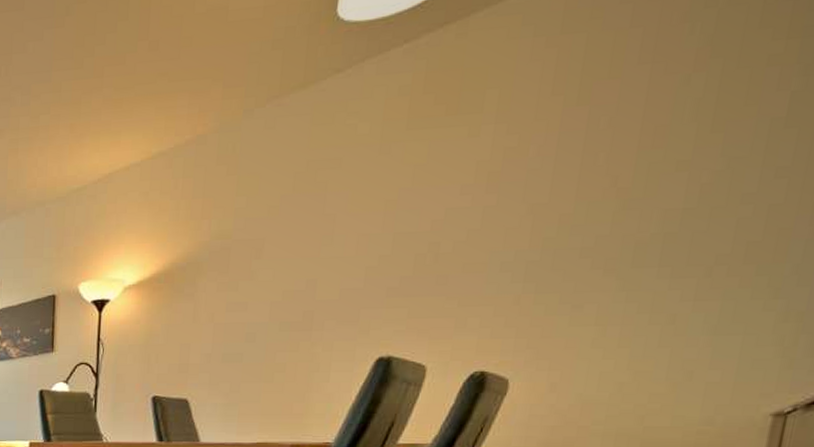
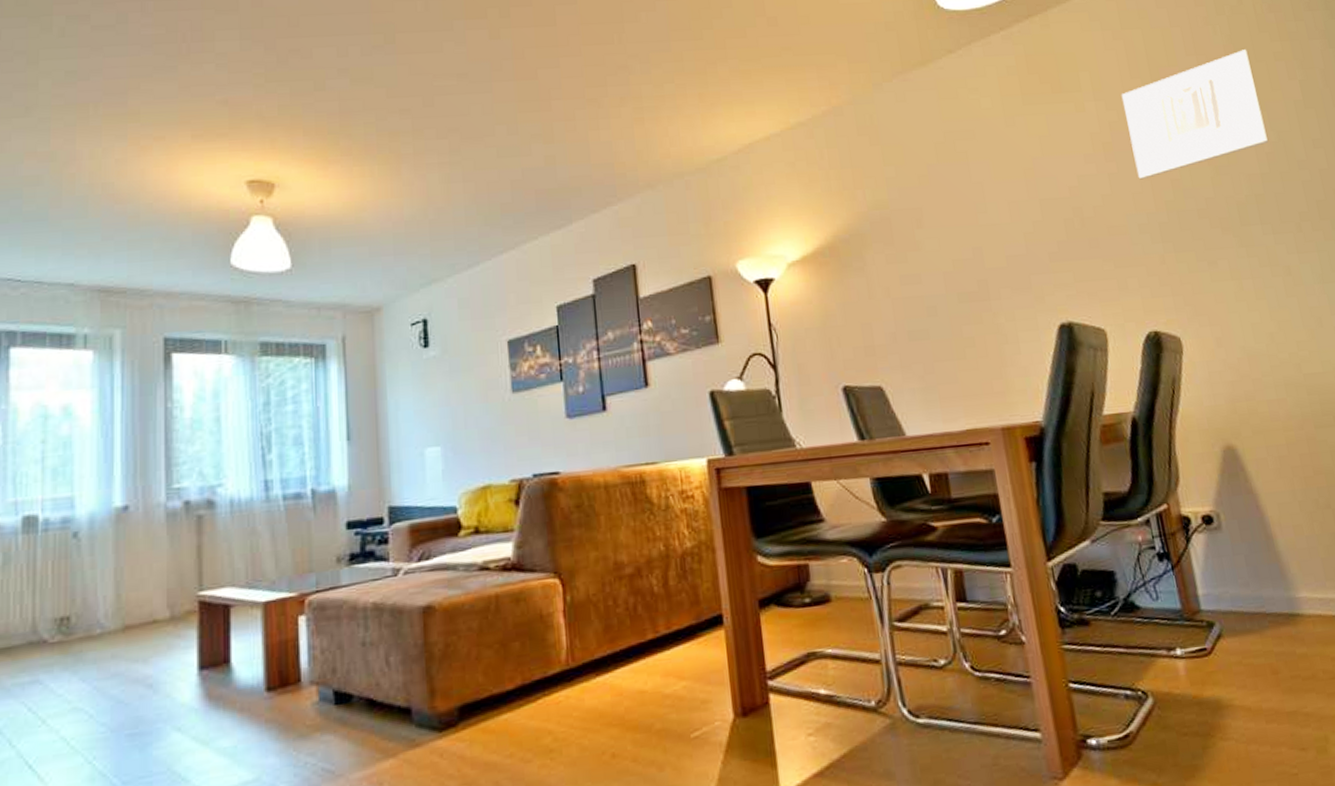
wall art: none [519,53,730,214] -> present [1121,49,1268,180]

